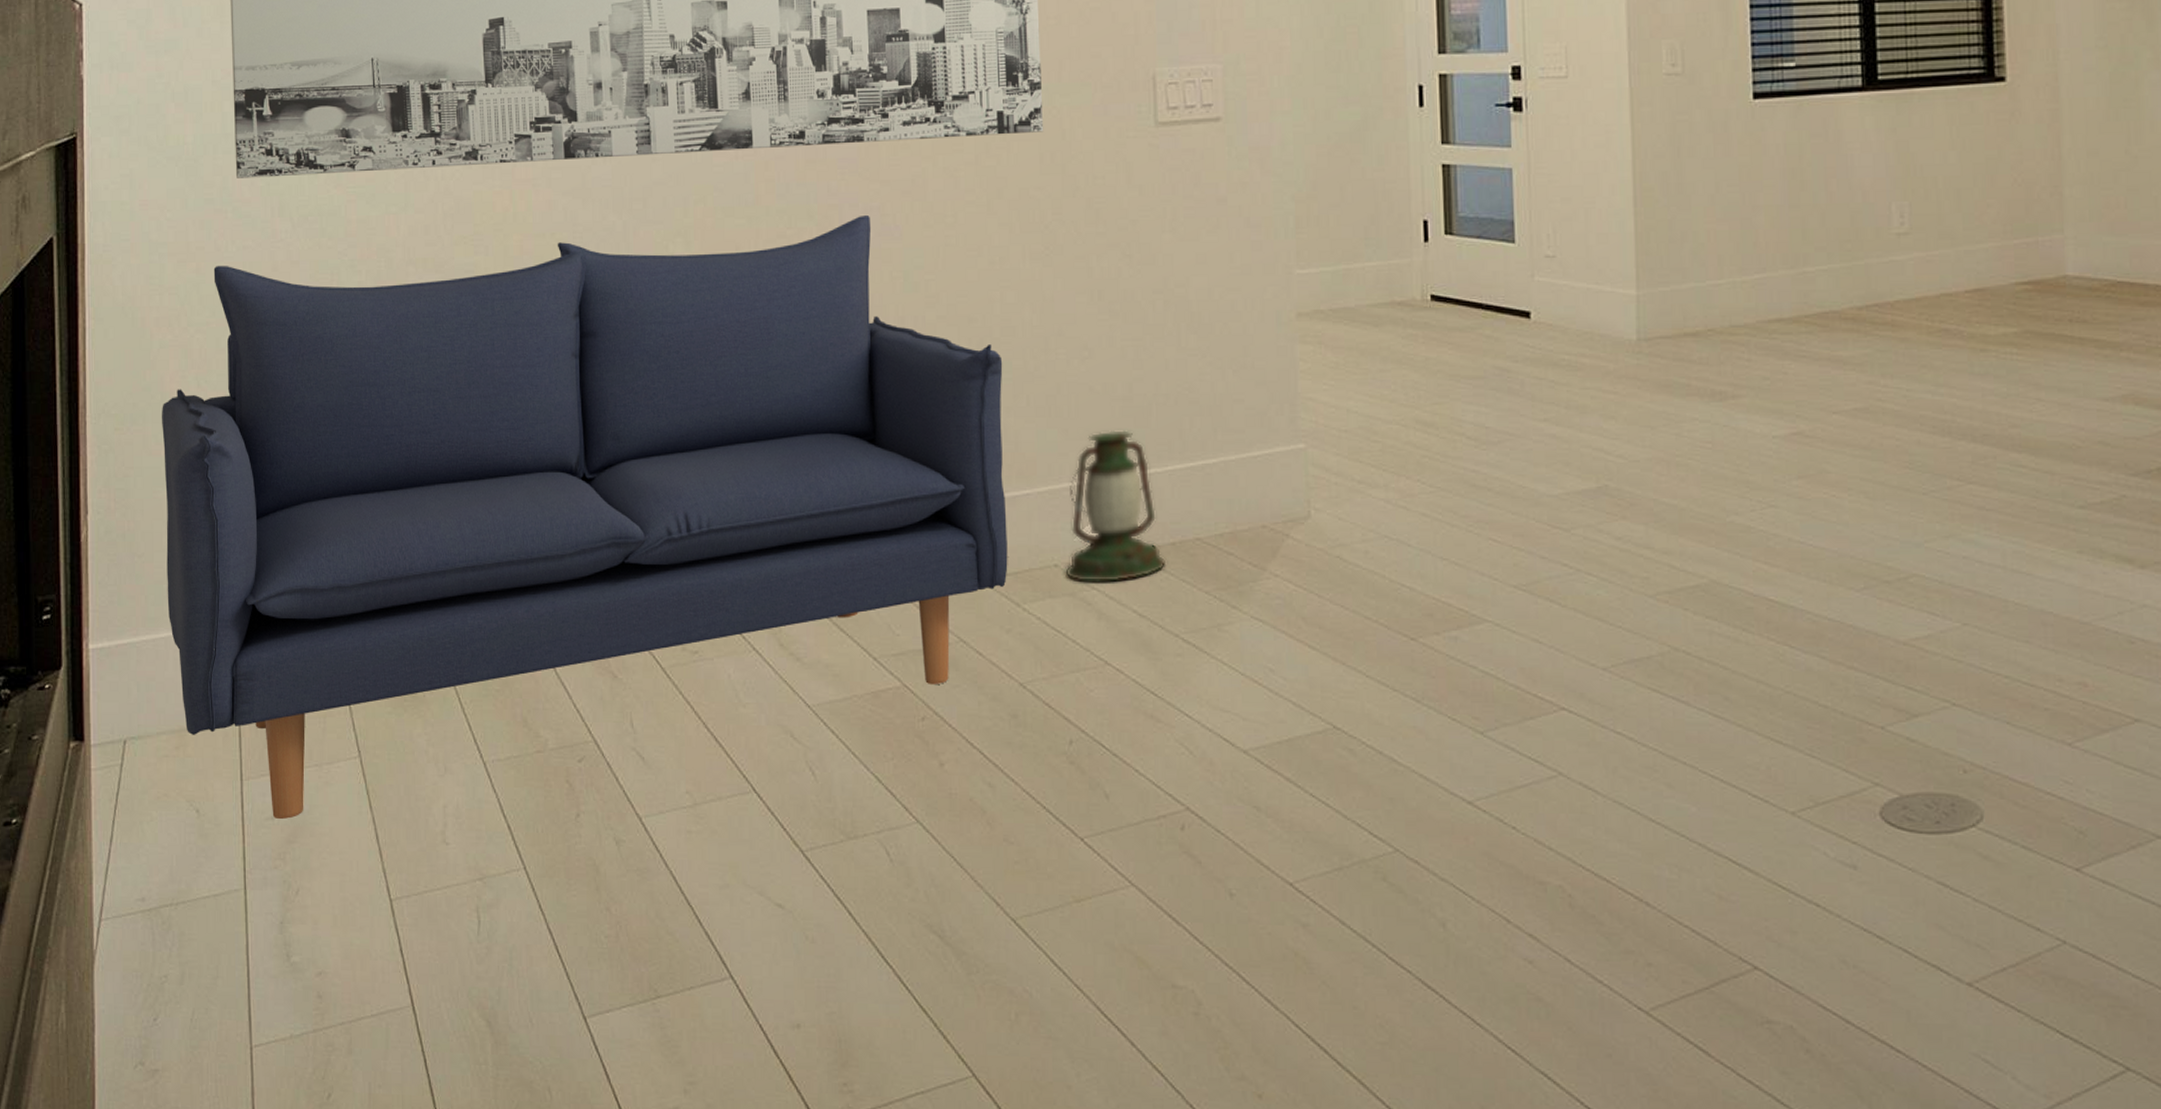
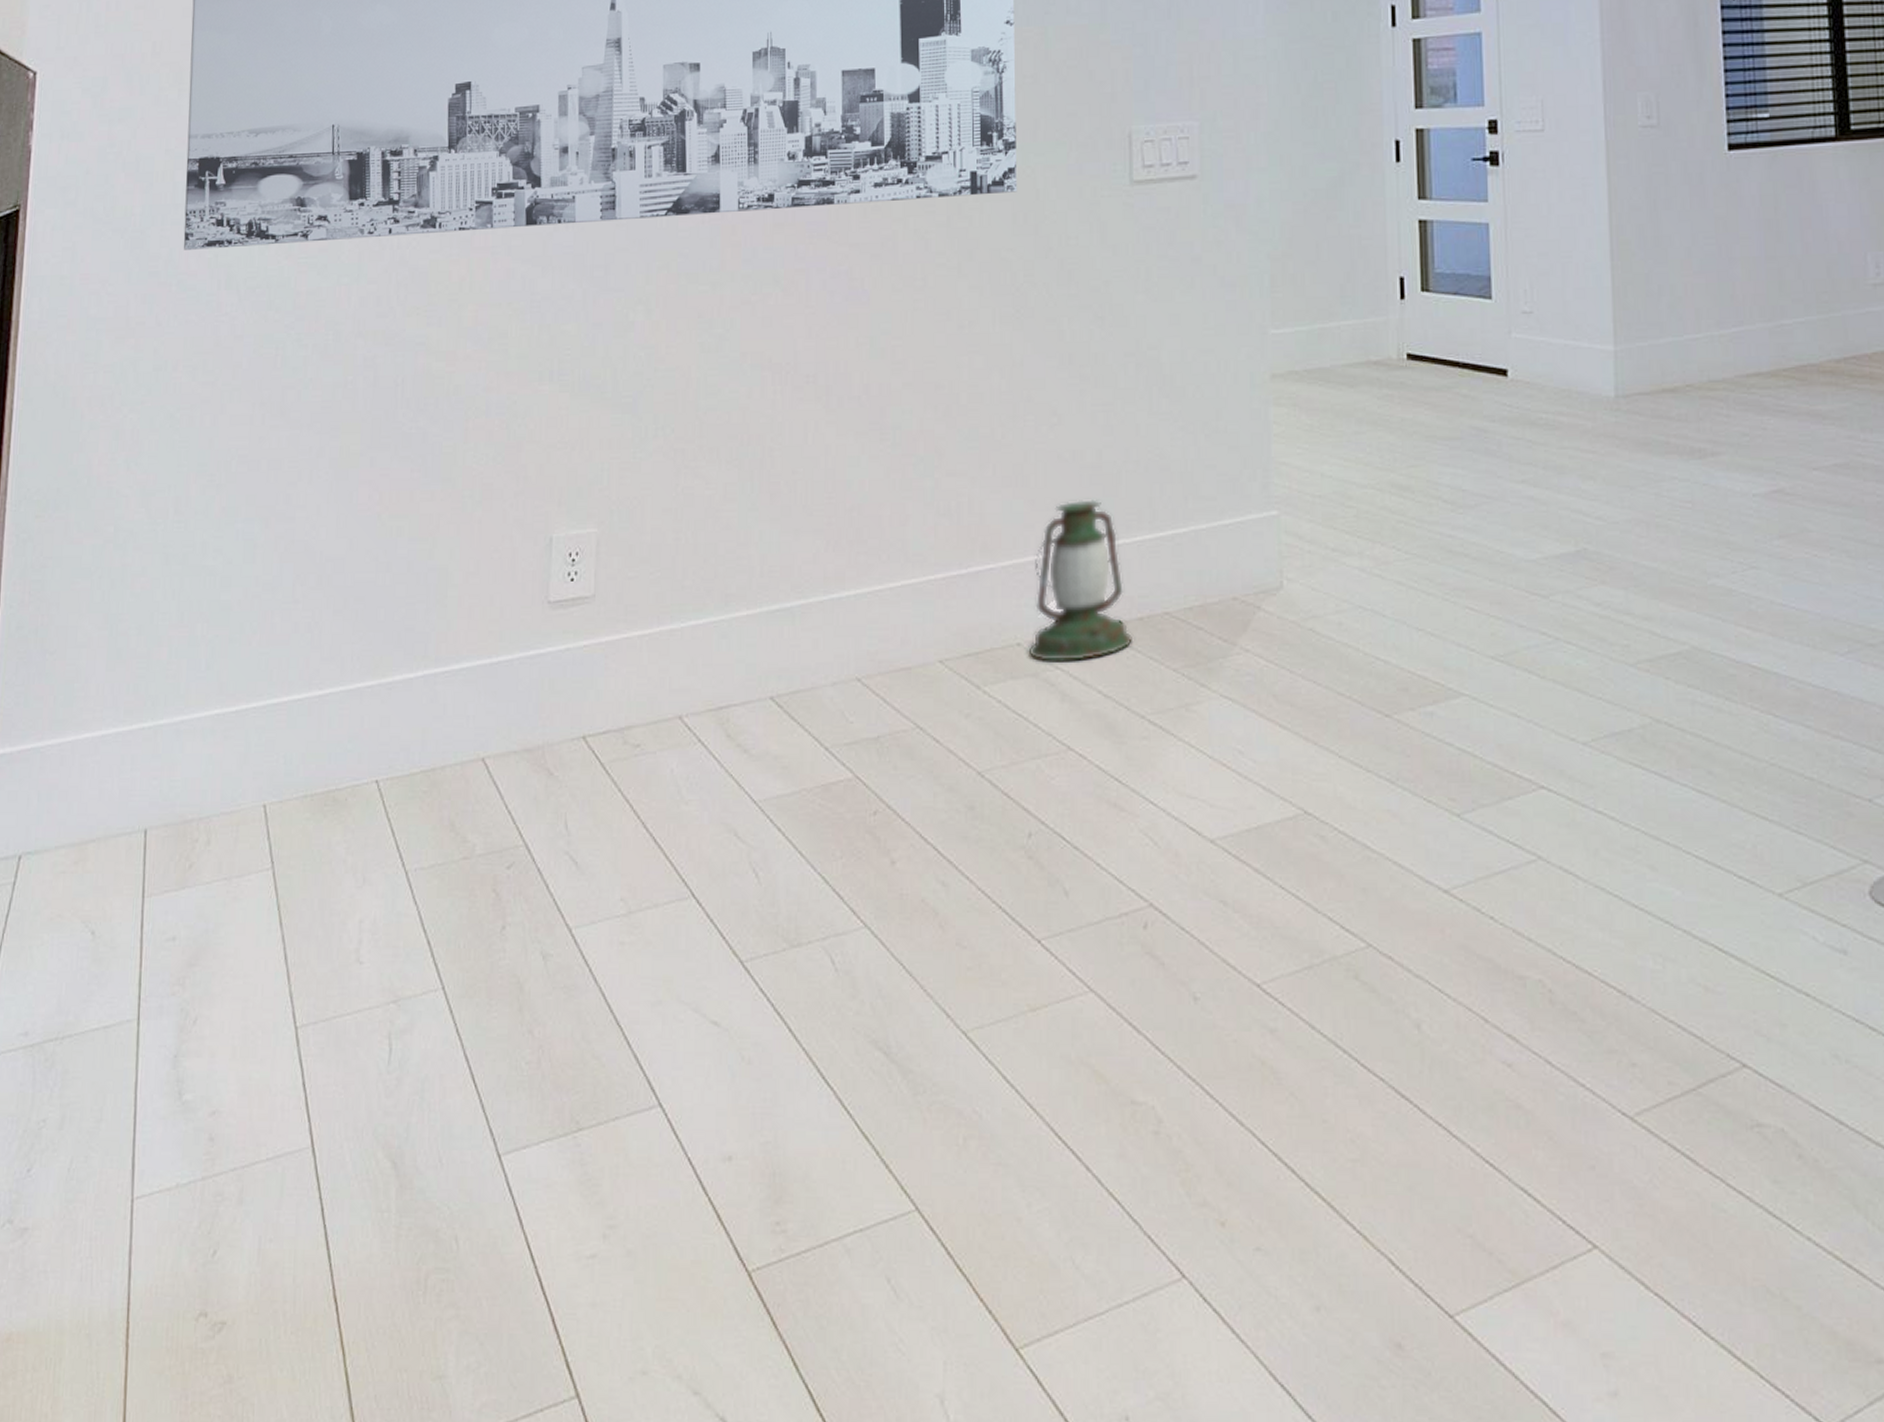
sofa: present [162,214,1008,820] -> none [77,279,969,941]

